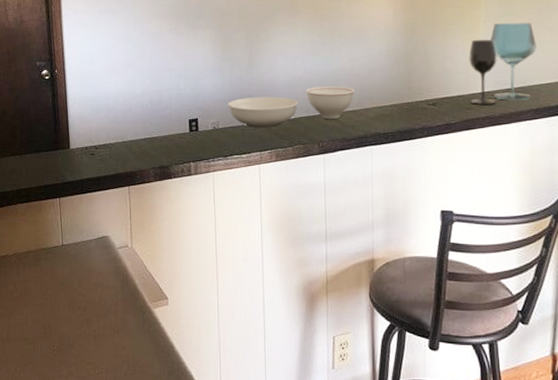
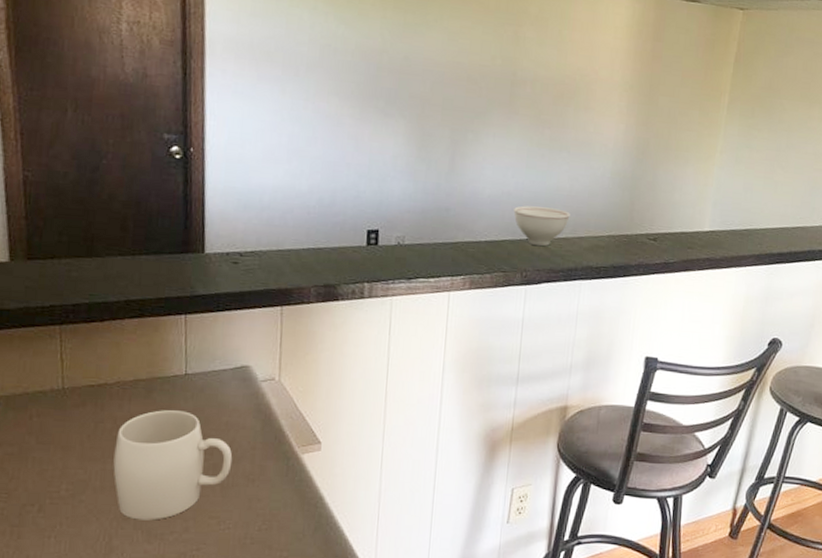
mug: none [15,275,101,366] -> present [113,410,233,521]
bowl: present [228,96,299,130] -> none [418,210,505,251]
wine glass: present [469,39,497,104] -> none [693,171,728,246]
wine glass: present [490,23,537,101] -> none [717,156,770,245]

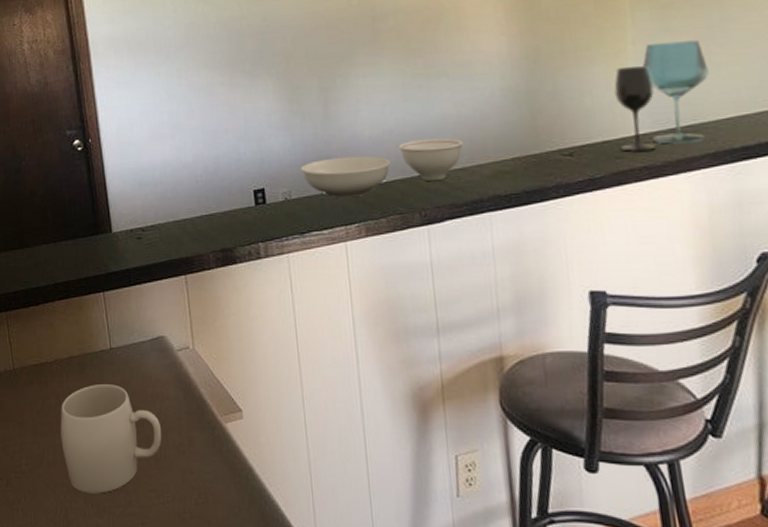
bowl: none [418,210,505,251] -> present [301,156,391,199]
wine glass: none [693,171,728,246] -> present [614,66,657,152]
wine glass: none [717,156,770,245] -> present [642,40,709,144]

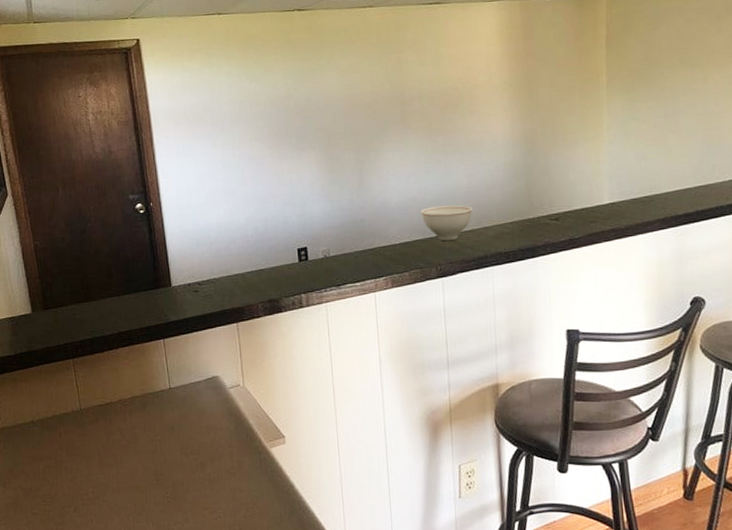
mug: present [60,384,162,494] -> none [124,419,216,514]
bowl: present [301,156,391,199] -> none [338,219,414,256]
wine glass: present [614,66,657,152] -> none [592,147,622,217]
wine glass: present [642,40,709,144] -> none [614,127,663,211]

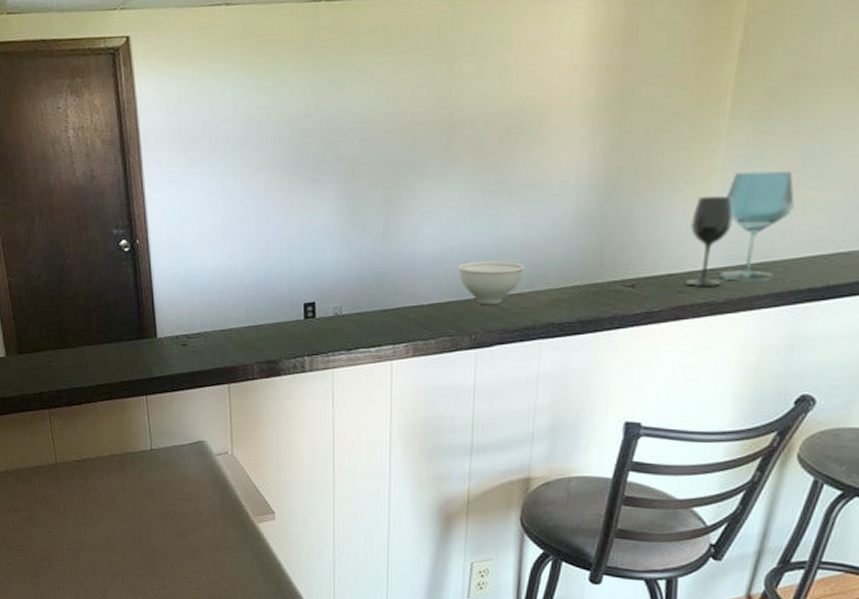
wine glass: none [592,147,622,217] -> present [685,195,733,286]
wine glass: none [614,127,663,211] -> present [719,171,795,281]

